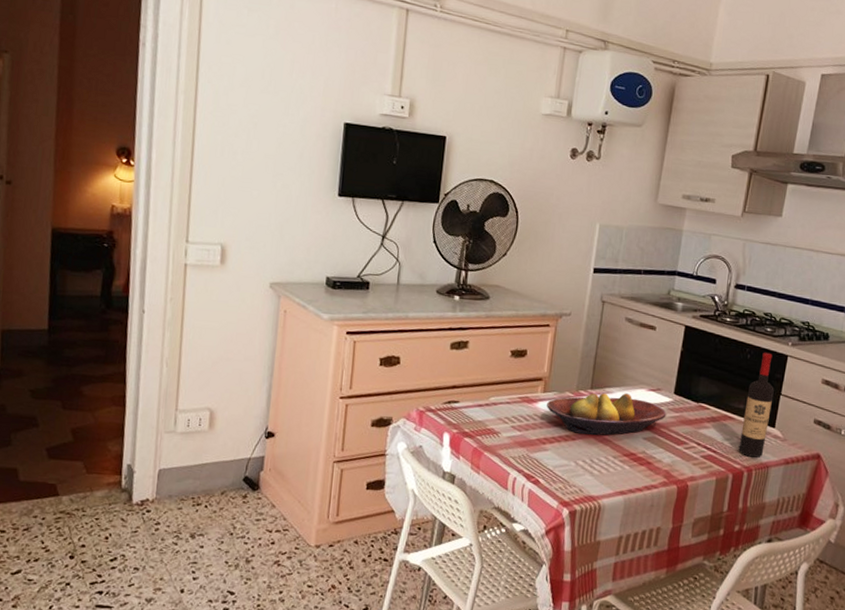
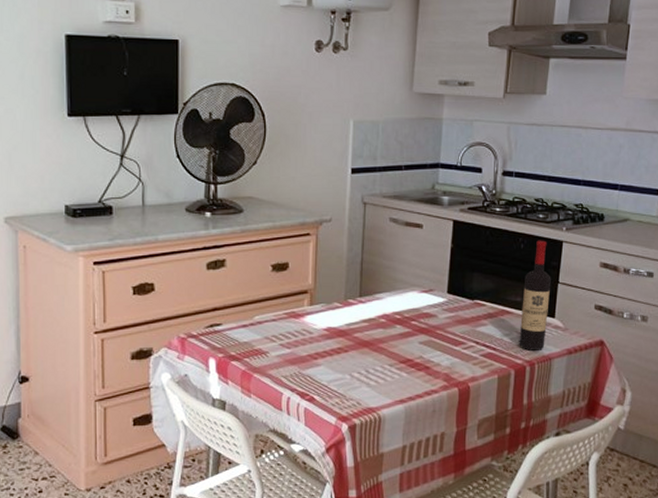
fruit bowl: present [547,392,667,436] -> none [315,297,441,345]

